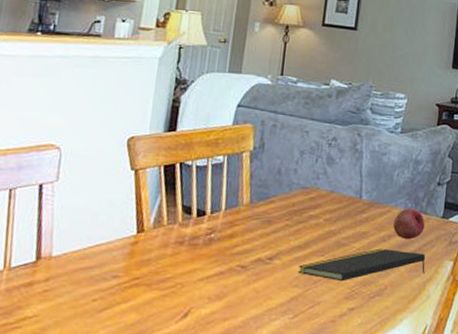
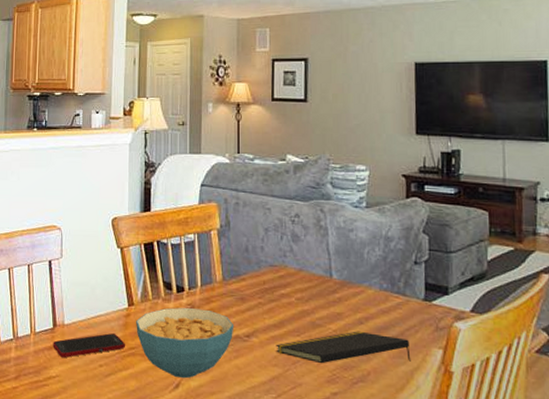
cell phone: none [32,264,128,294] -> present [53,333,125,358]
cereal bowl: none [143,232,257,307] -> present [136,307,234,379]
fruit: present [393,208,425,240] -> none [369,288,405,323]

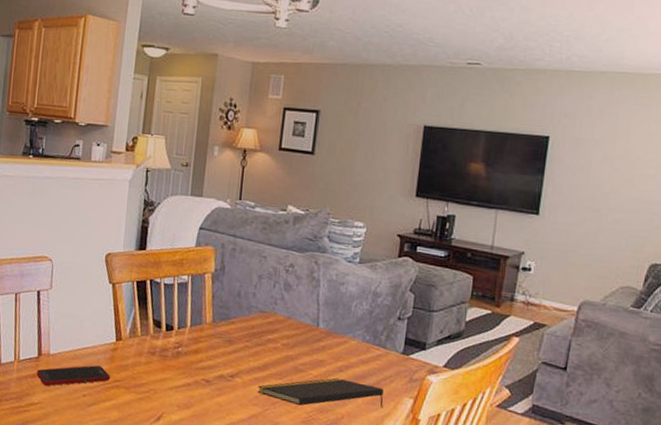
cereal bowl: present [136,307,234,379] -> none [122,345,220,412]

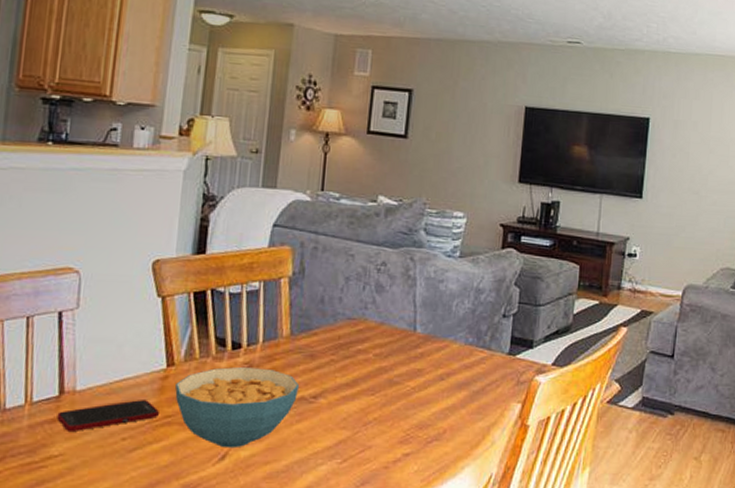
cereal bowl: none [122,345,220,412] -> present [175,366,300,448]
notepad: present [257,377,384,408] -> none [345,387,489,424]

